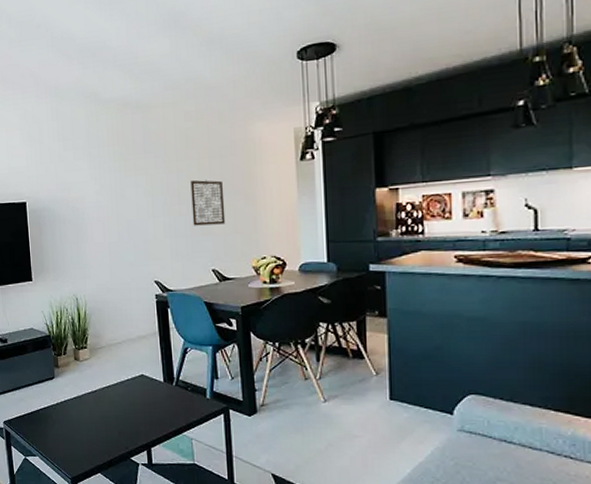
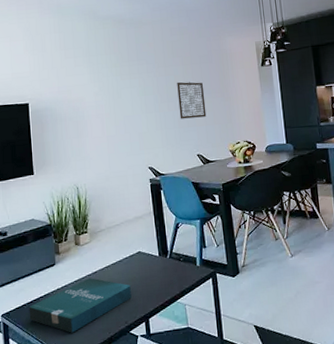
pizza box: none [29,396,133,450] -> present [28,278,132,333]

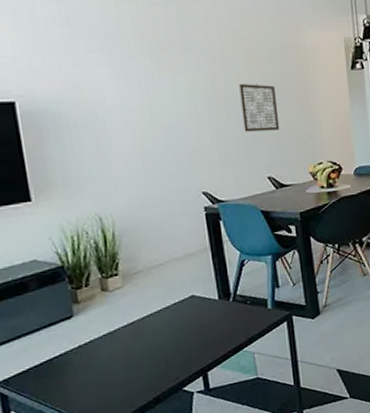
pizza box: present [28,278,132,333] -> none [37,330,184,397]

